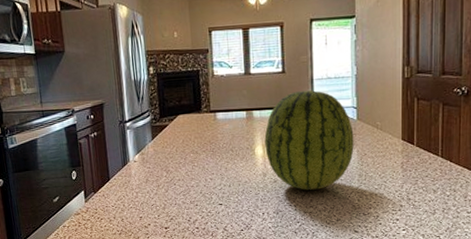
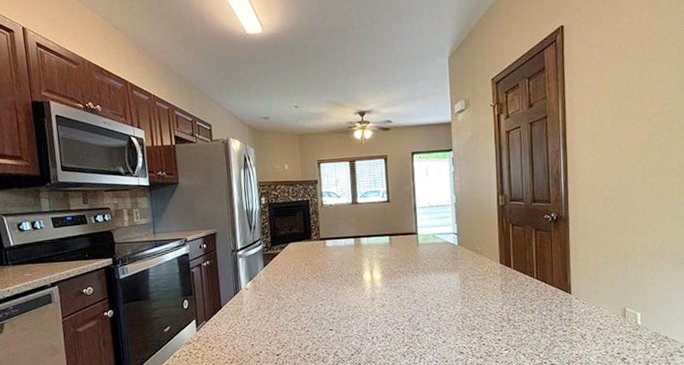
fruit: present [264,89,354,190] -> none [372,217,457,314]

